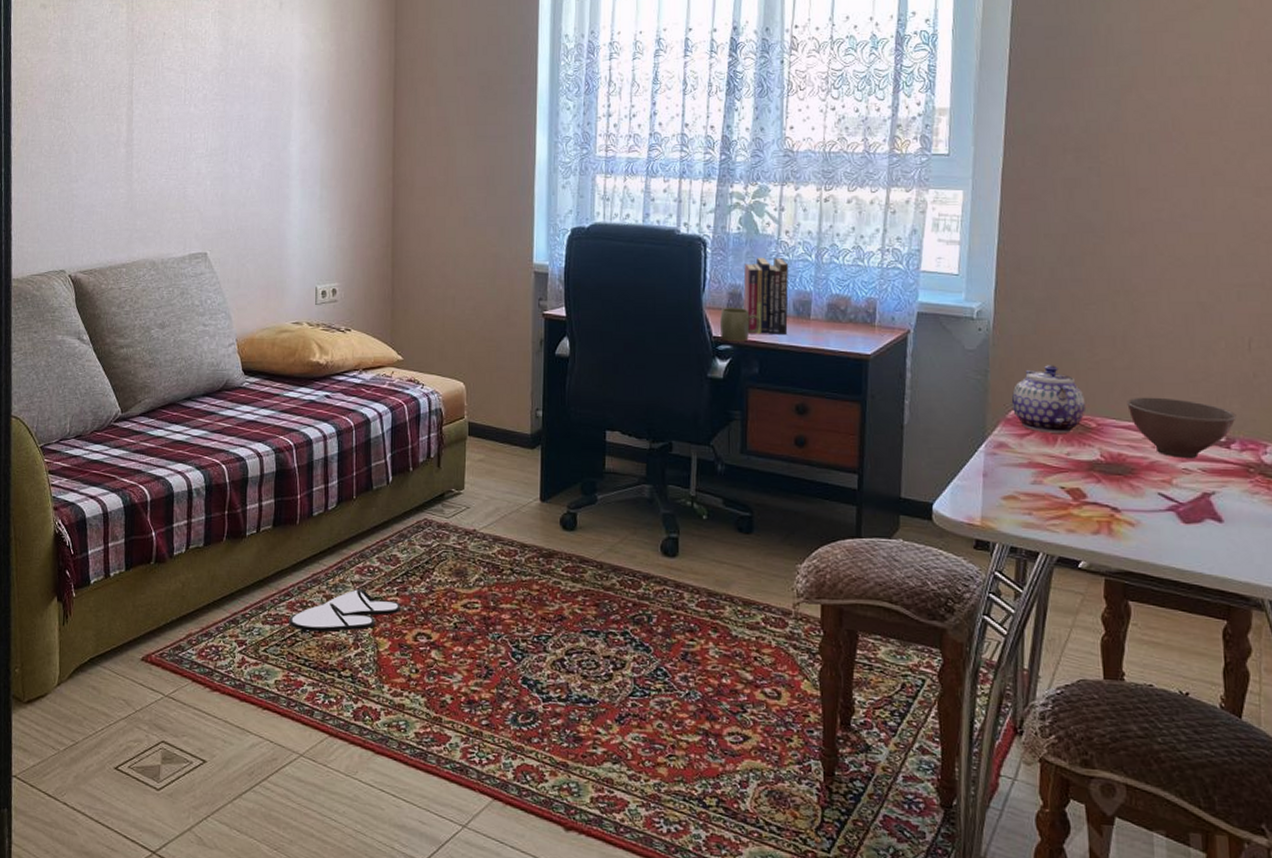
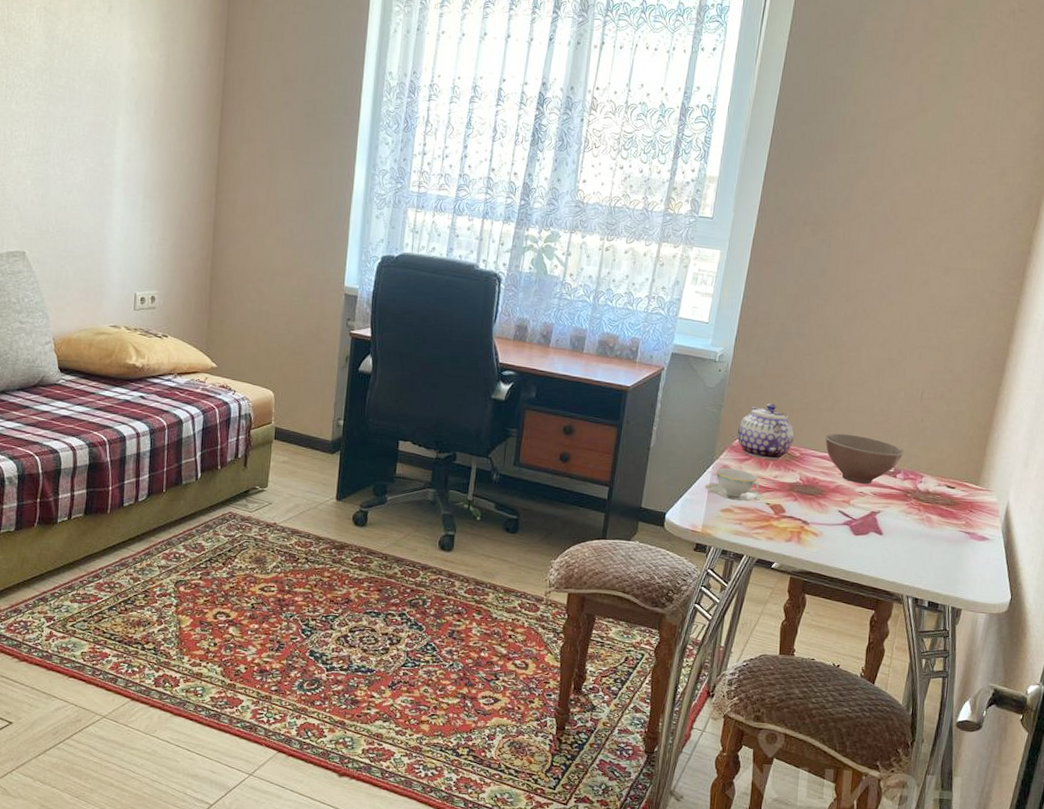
slippers: present [289,588,400,632] -> none [96,572,203,610]
mug: present [719,307,761,342] -> none [505,338,542,369]
books: present [743,257,789,336] -> none [528,295,570,366]
teacup: none [978,446,1055,486] -> present [704,468,763,502]

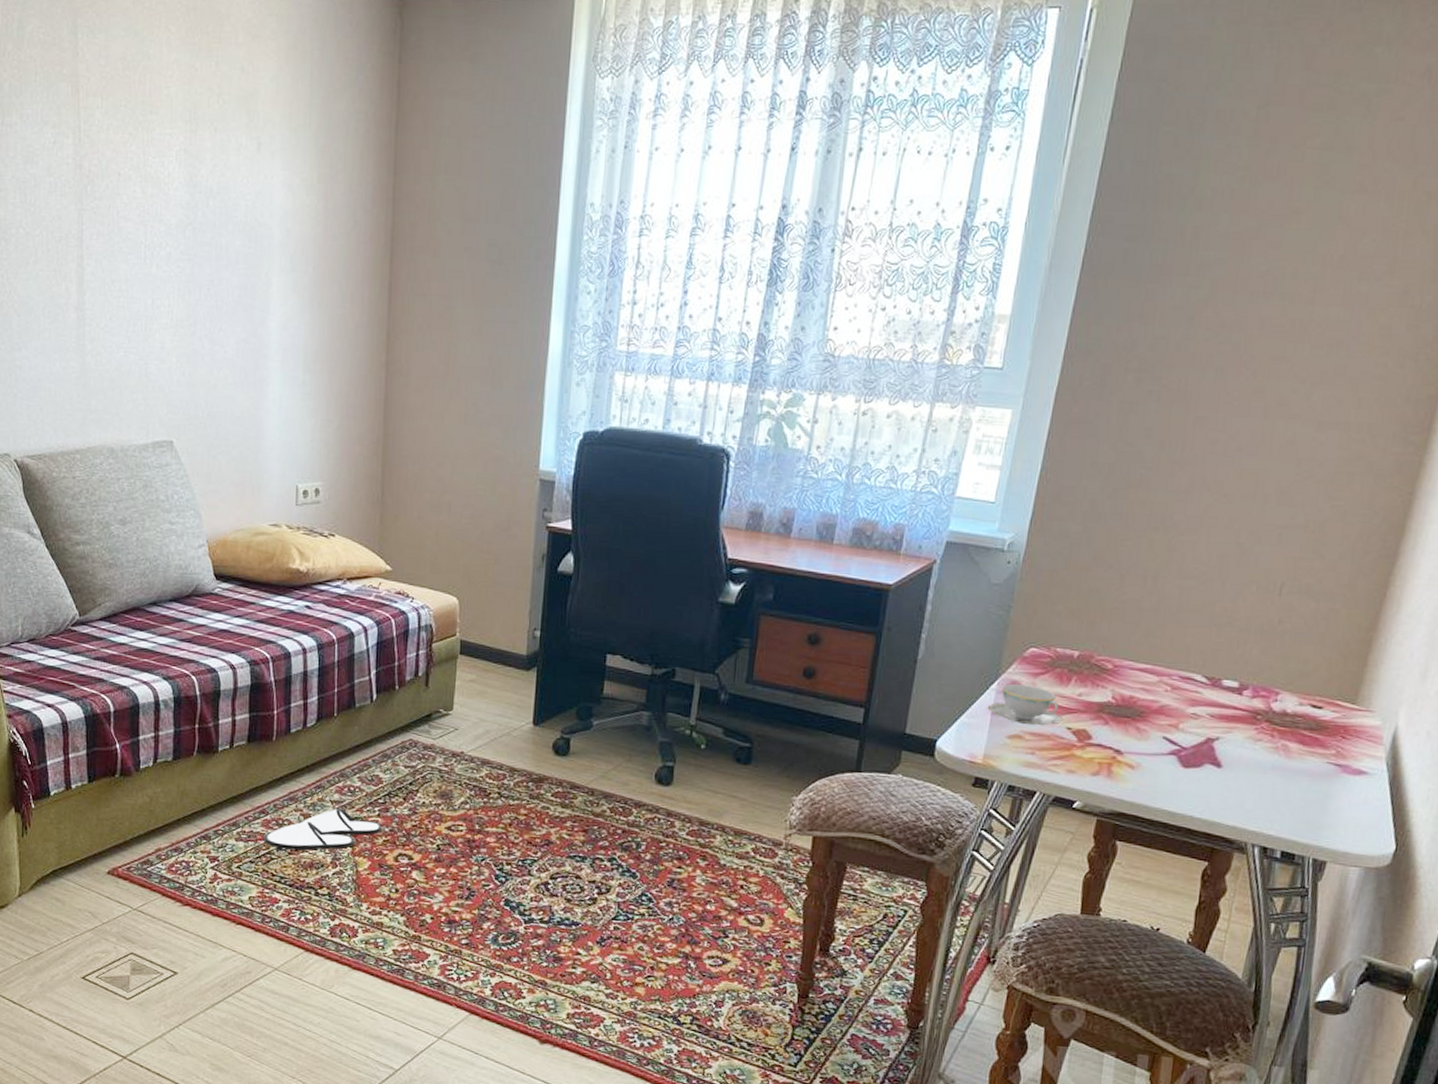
slippers: none [96,572,203,610] -> present [264,807,382,851]
teapot: present [737,403,795,460] -> none [1030,603,1107,674]
bowl: present [825,433,904,484] -> none [1147,639,1254,703]

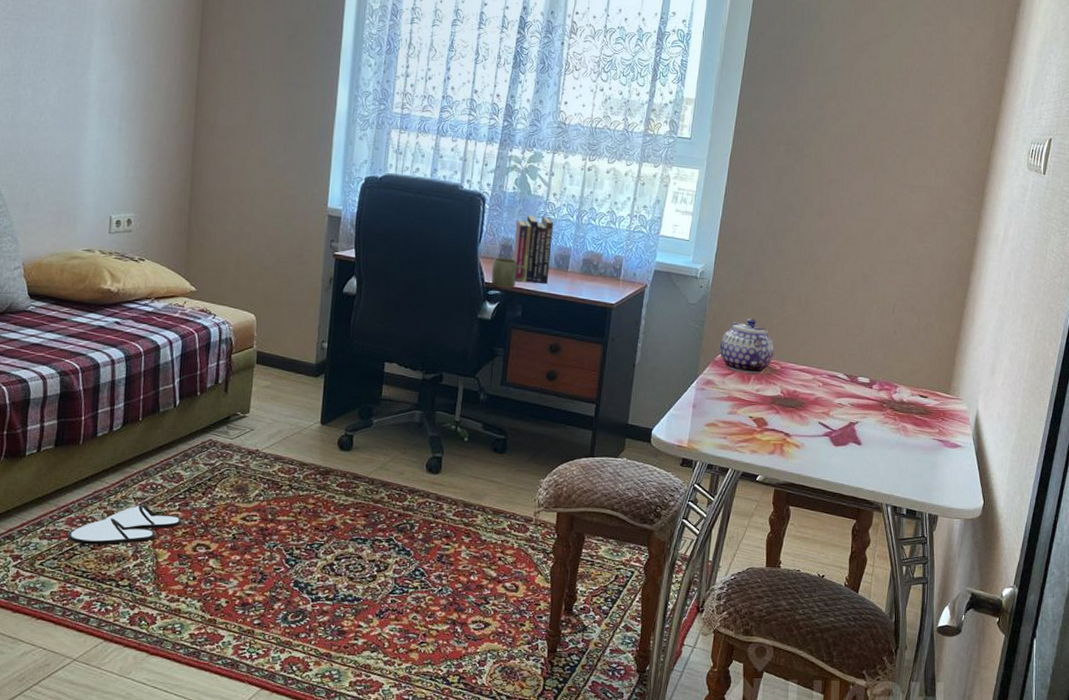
mug: none [736,527,781,566] -> present [491,257,527,289]
books: none [764,473,817,561] -> present [513,215,554,285]
teacup: present [987,684,1063,726] -> none [689,383,746,416]
teapot: none [1030,603,1107,674] -> present [719,318,775,374]

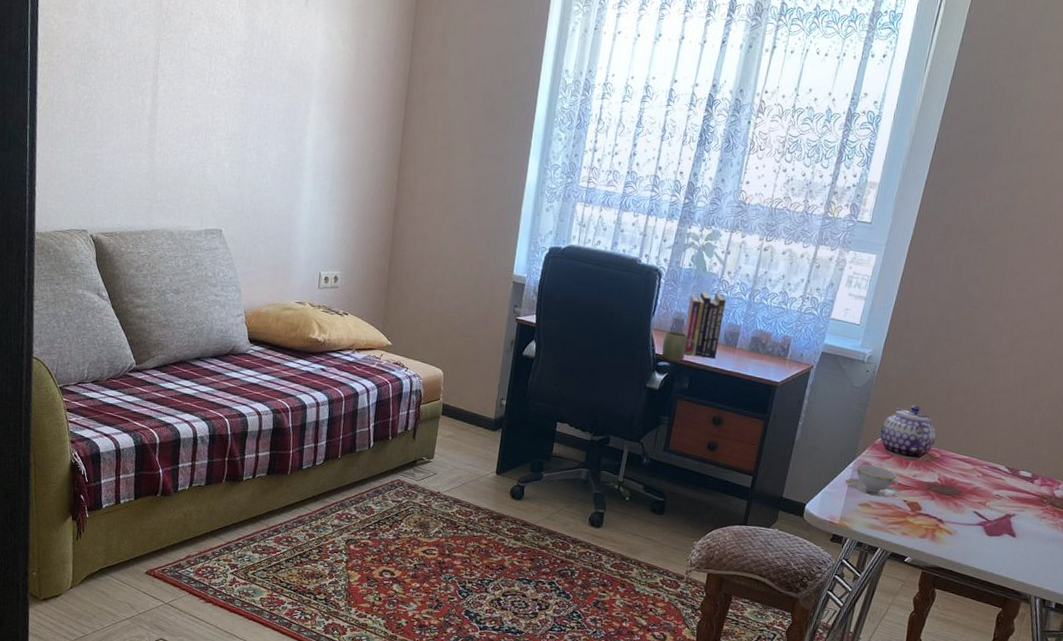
slippers: present [67,504,182,545] -> none [275,530,371,564]
teacup: none [689,383,746,416] -> present [845,464,901,498]

